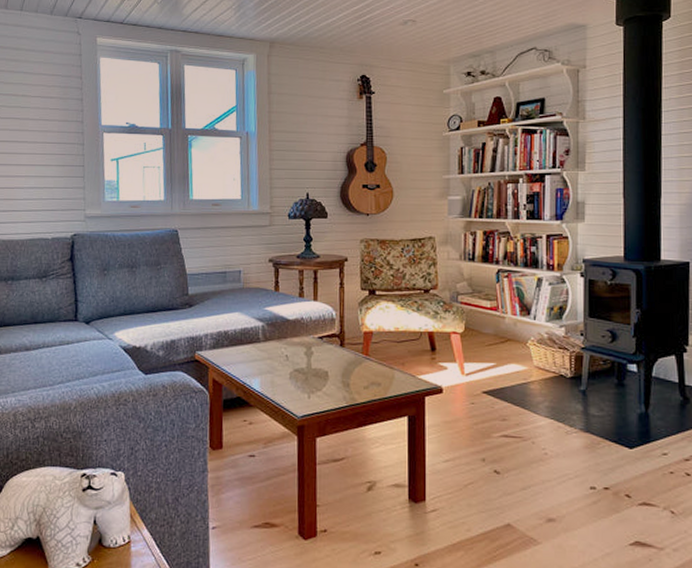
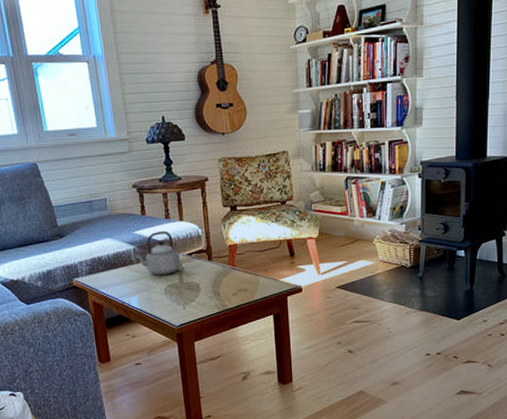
teapot: none [263,309,311,358] -> present [135,230,181,275]

